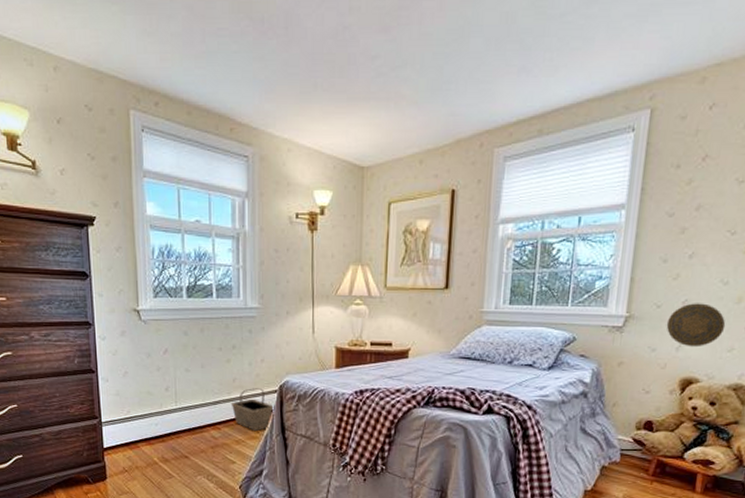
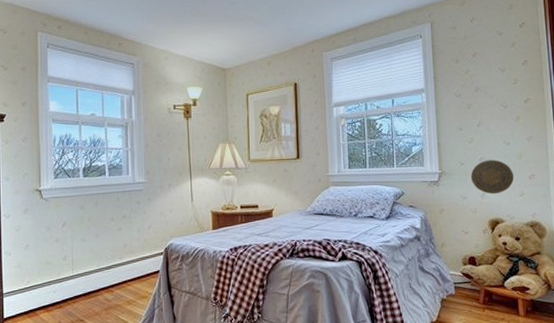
basket: present [231,388,275,431] -> none [122,252,162,291]

